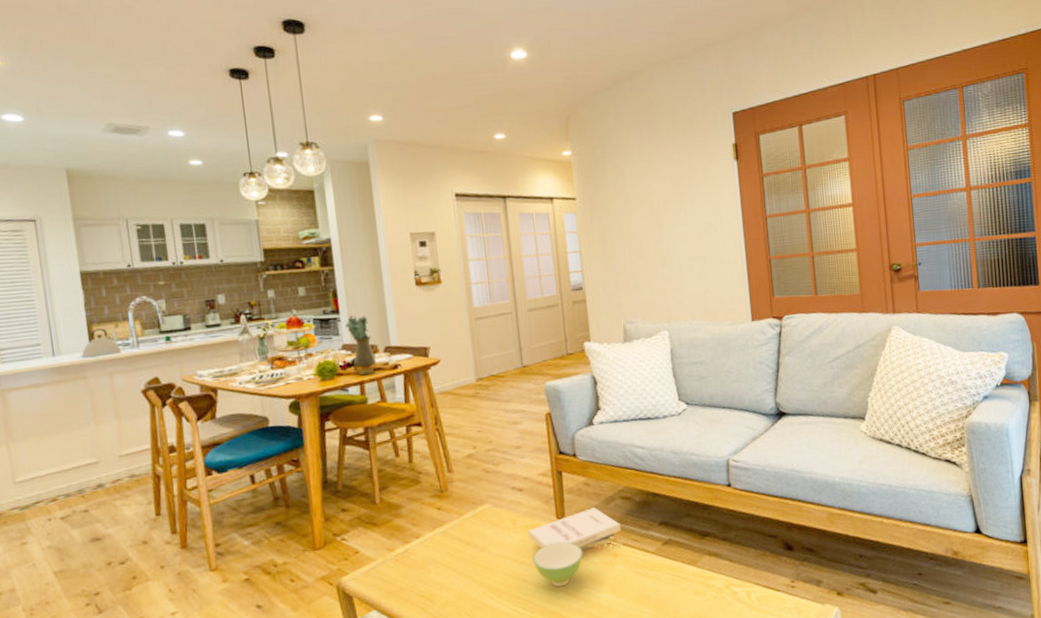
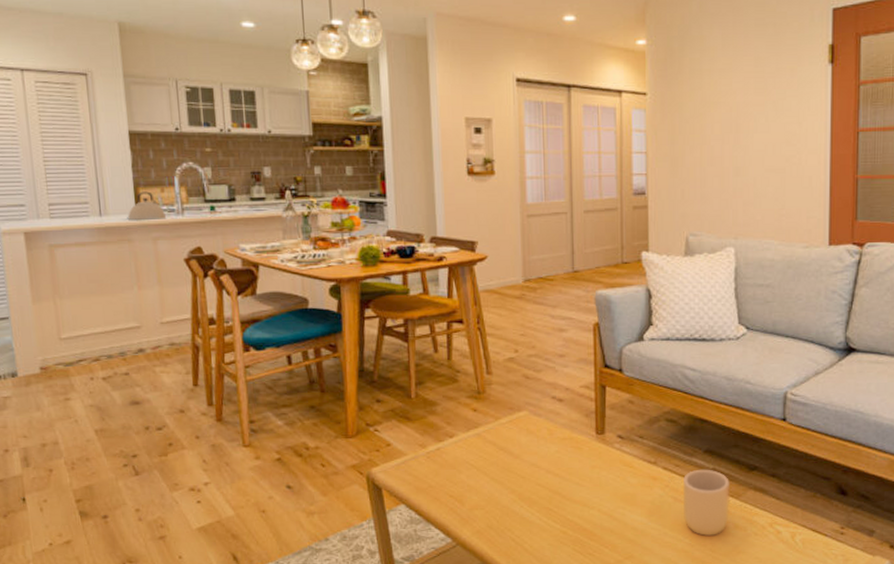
vase: present [345,314,377,376] -> none [392,199,422,265]
books: present [527,507,621,550] -> none [564,427,663,469]
bowl: present [532,542,584,587] -> none [567,458,621,504]
mug: none [642,540,688,605] -> present [682,469,729,536]

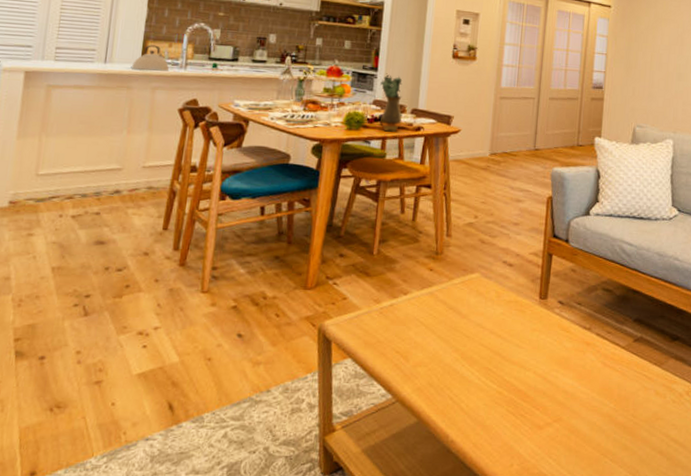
vase: none [392,199,422,265] -> present [380,73,403,132]
mug: present [682,469,729,536] -> none [610,337,654,401]

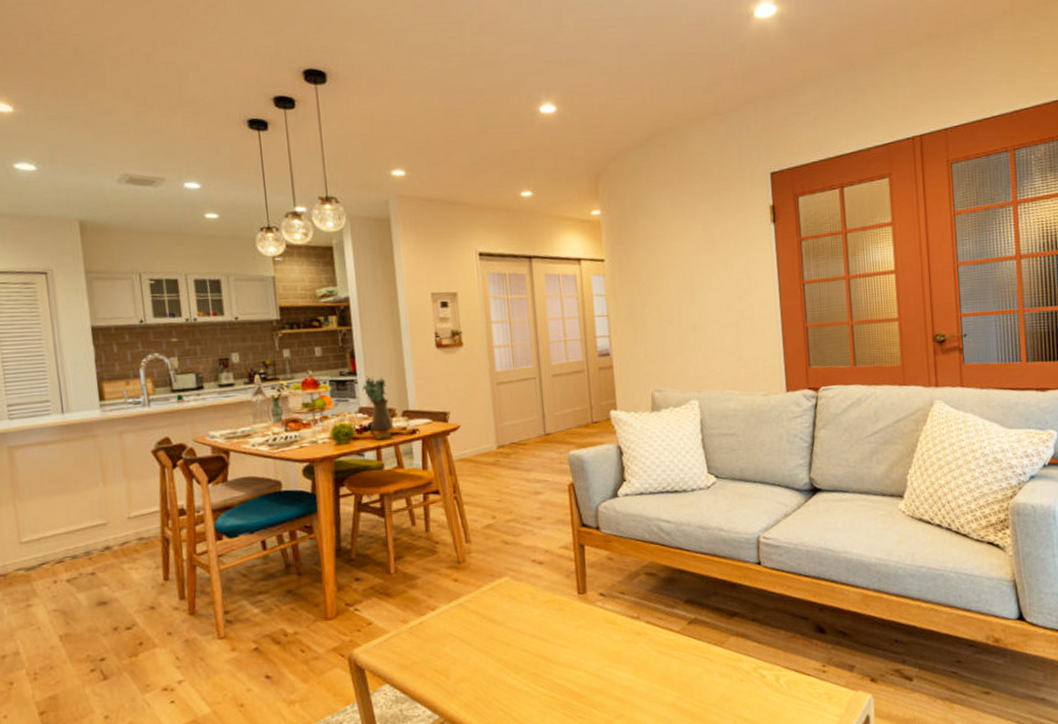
kettle: present [130,45,169,72] -> none [91,385,131,417]

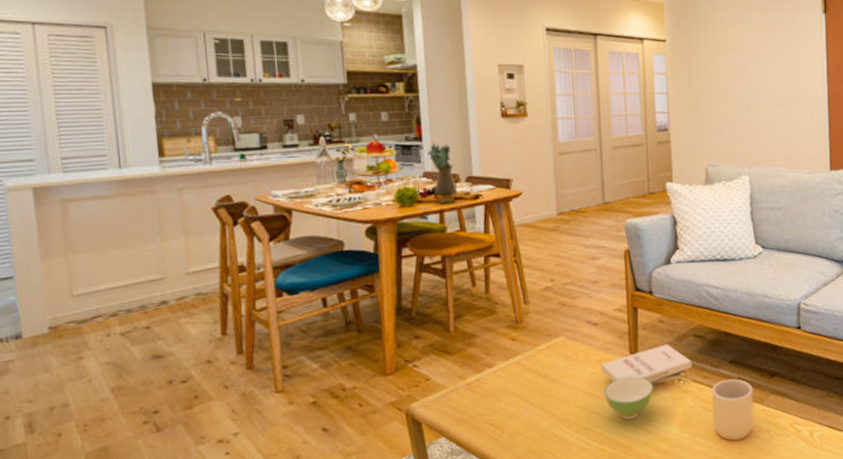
books: none [547,583,645,627] -> present [600,344,692,385]
bowl: none [552,618,605,665] -> present [604,376,654,420]
mug: none [667,619,714,687] -> present [712,378,754,441]

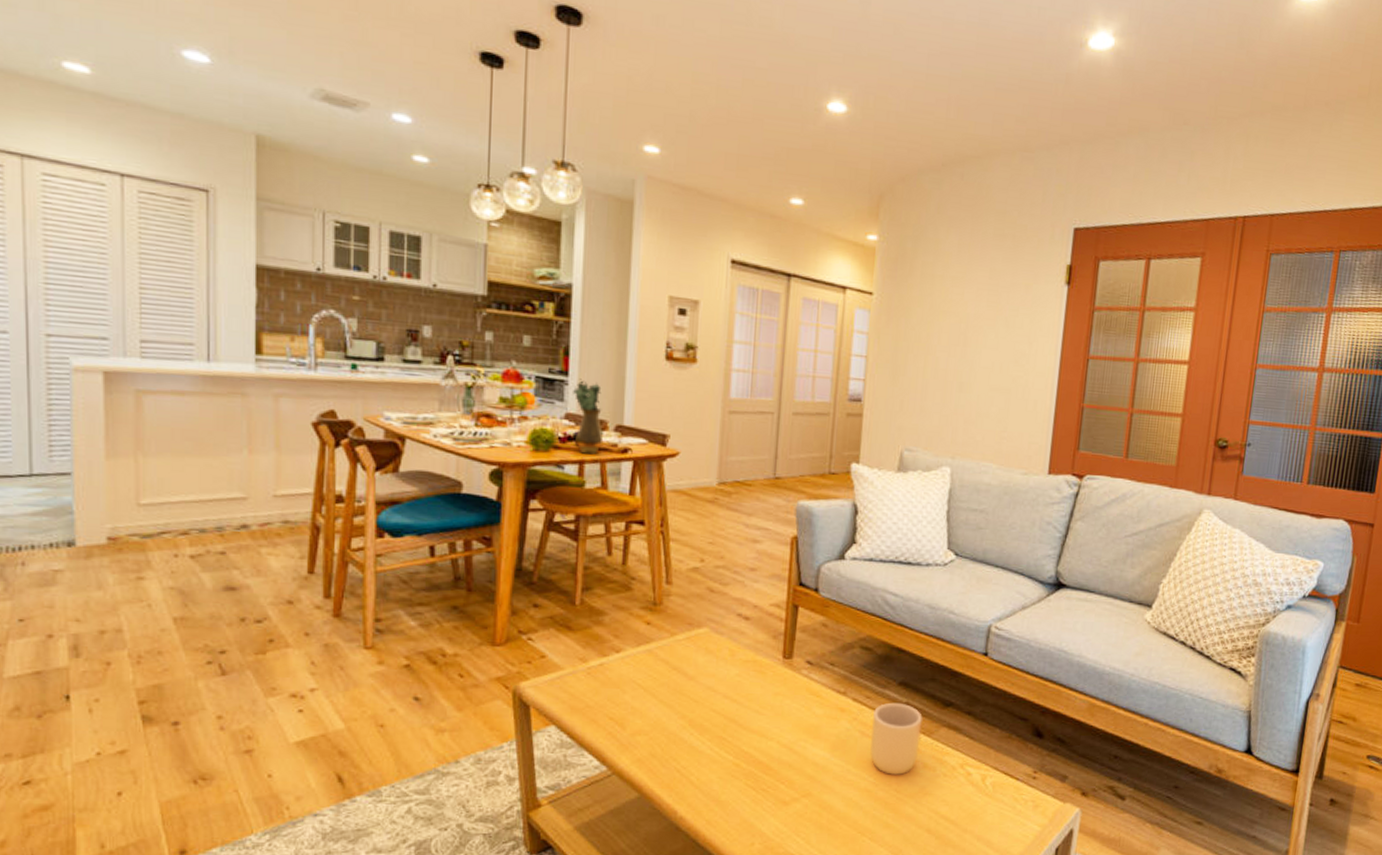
books: present [600,344,692,385] -> none [746,653,855,698]
bowl: present [604,376,654,420] -> none [746,684,807,735]

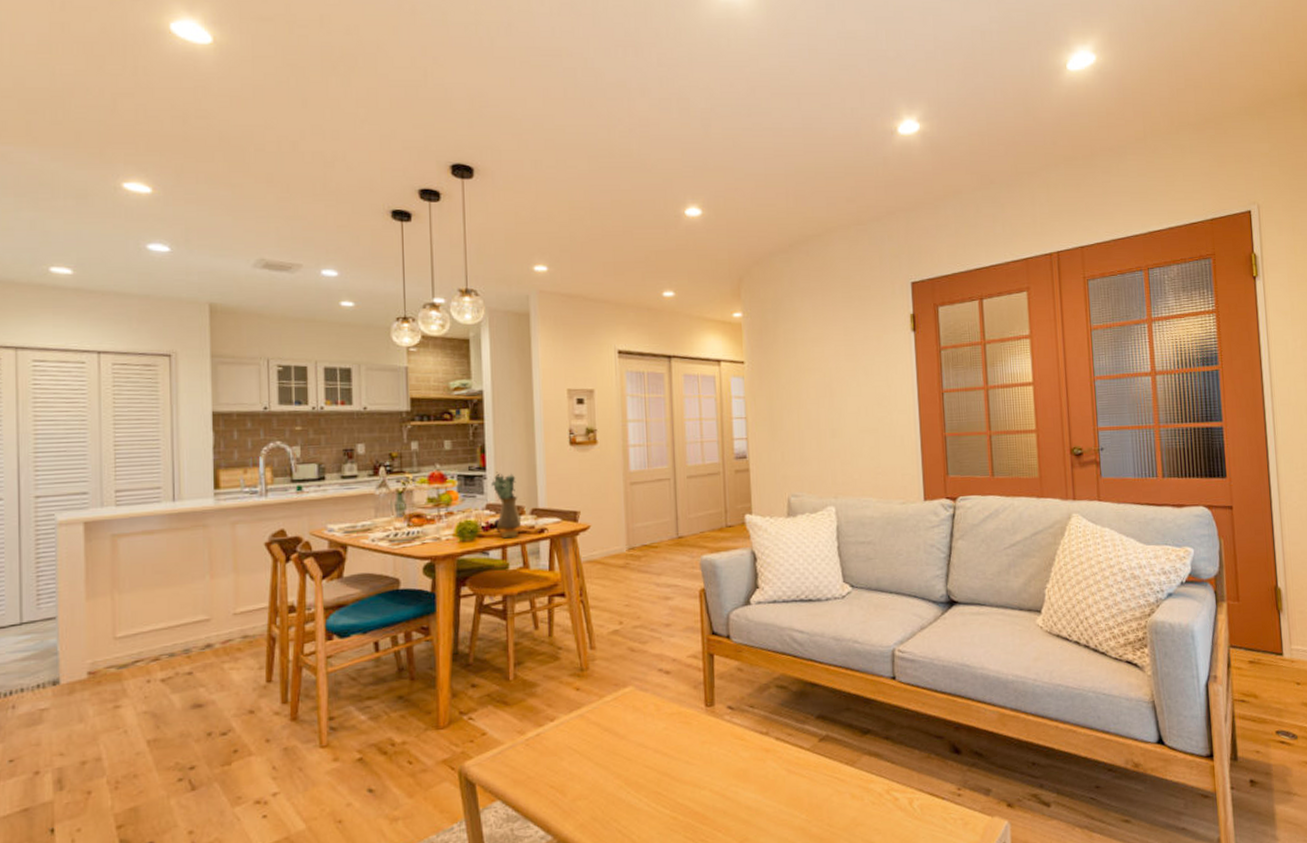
mug: present [869,702,923,775] -> none [797,736,845,809]

